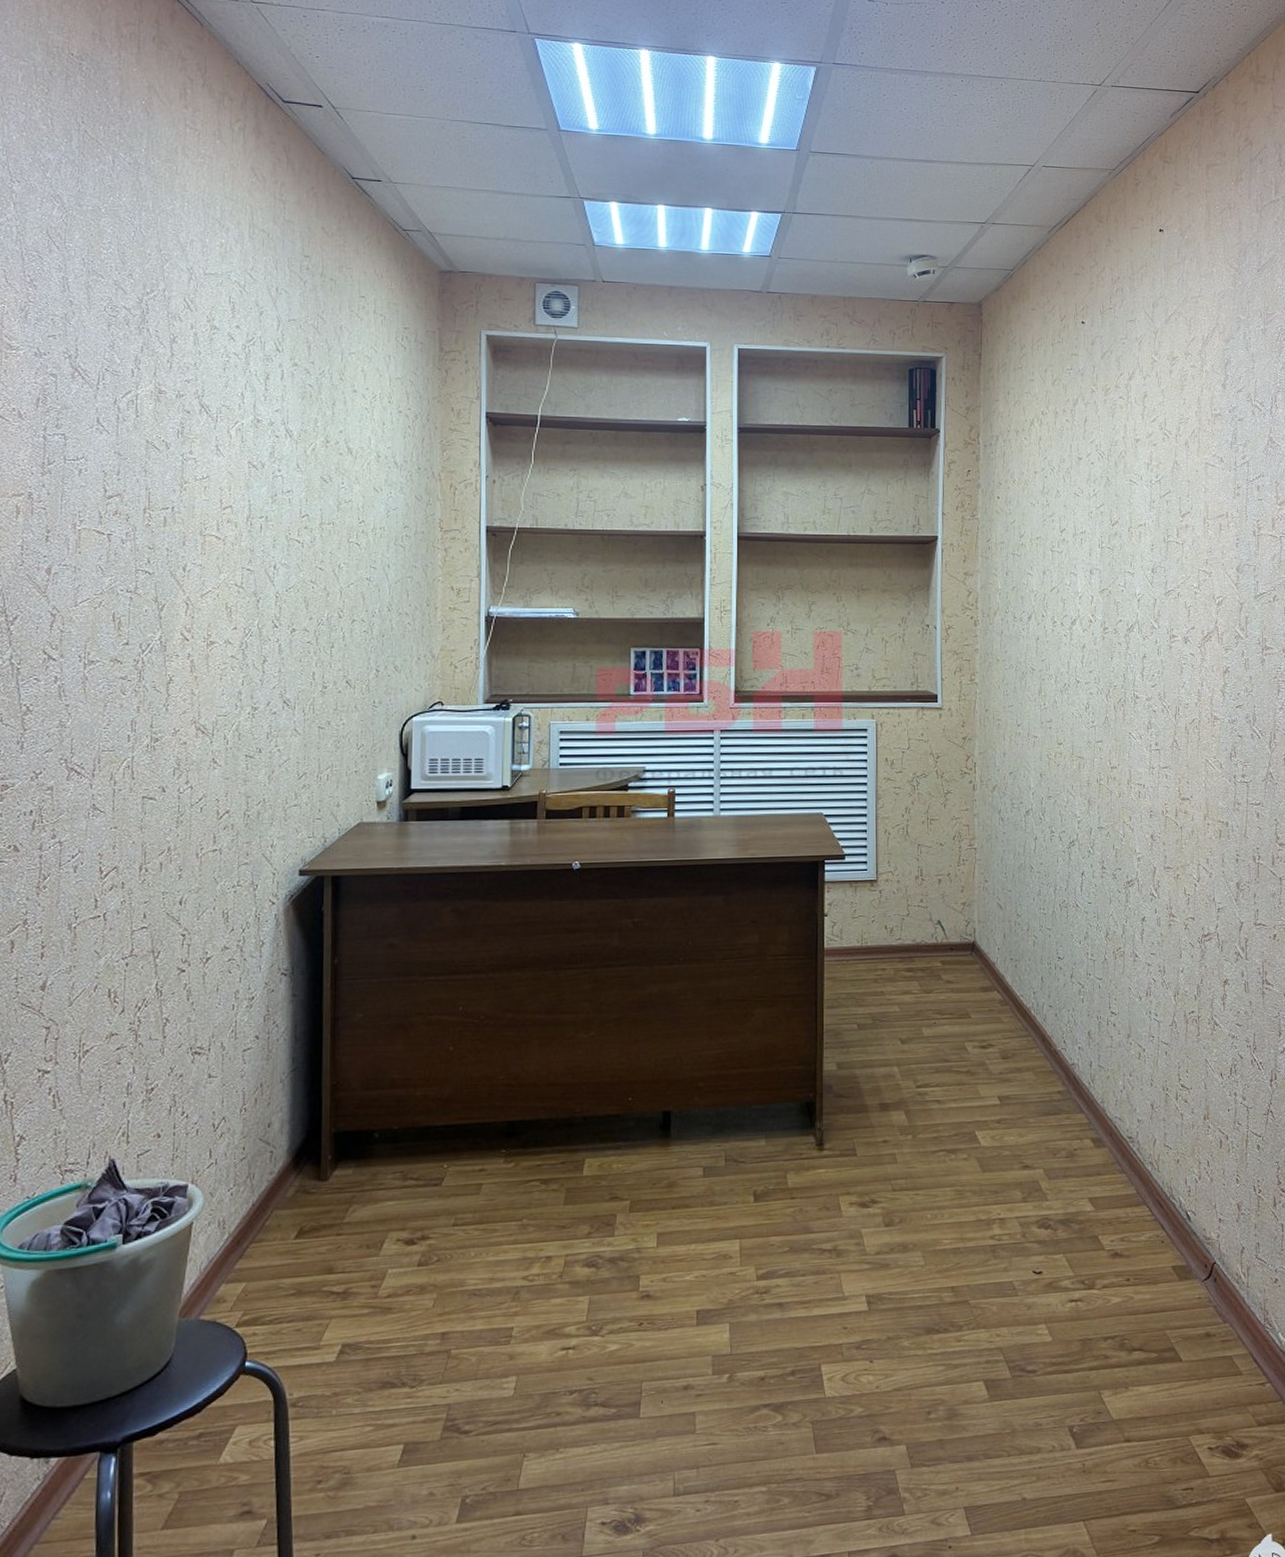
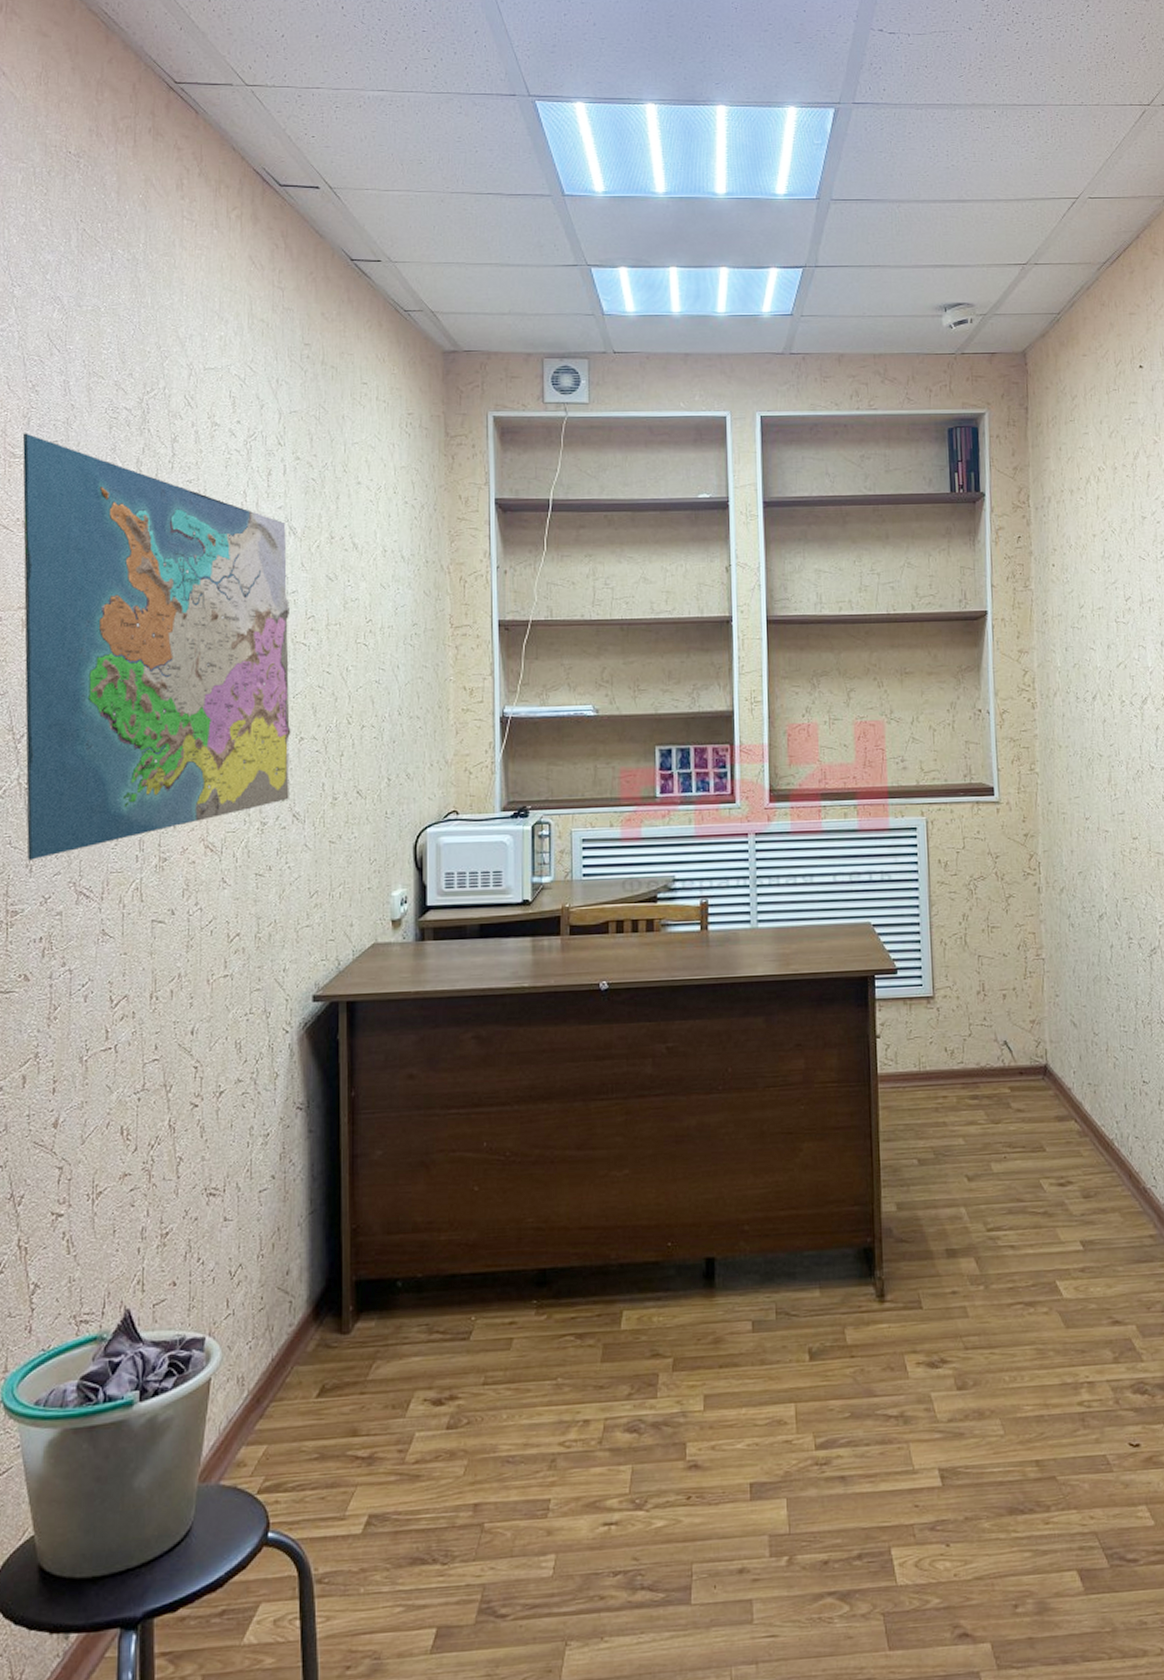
map: none [18,326,286,737] -> present [22,433,291,861]

